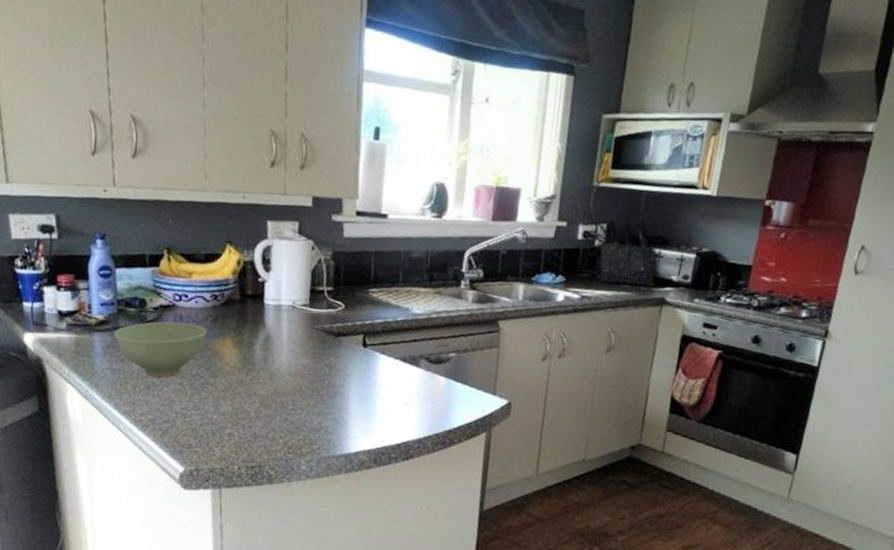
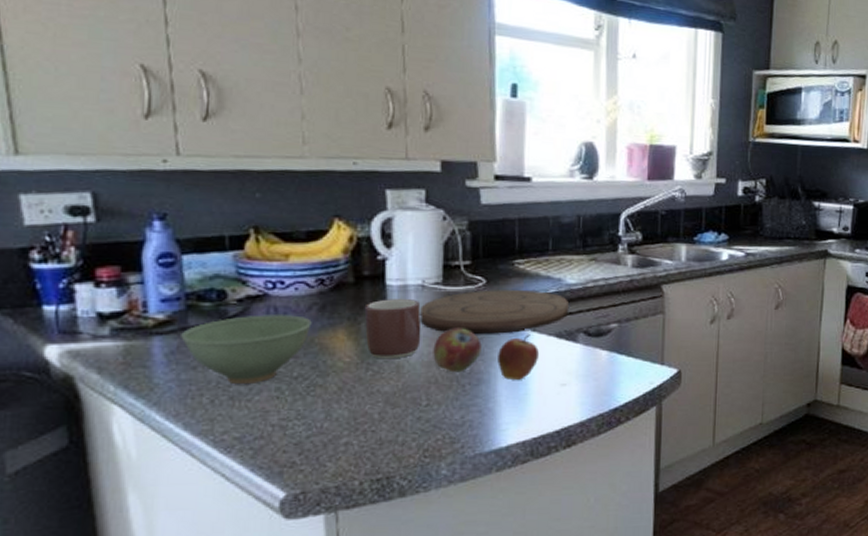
mug: none [246,315,291,368] -> present [364,299,421,359]
cutting board: none [290,314,414,353] -> present [420,290,570,334]
fruit: none [299,345,339,384] -> present [433,328,482,373]
fruit: none [351,355,387,396] -> present [497,333,540,380]

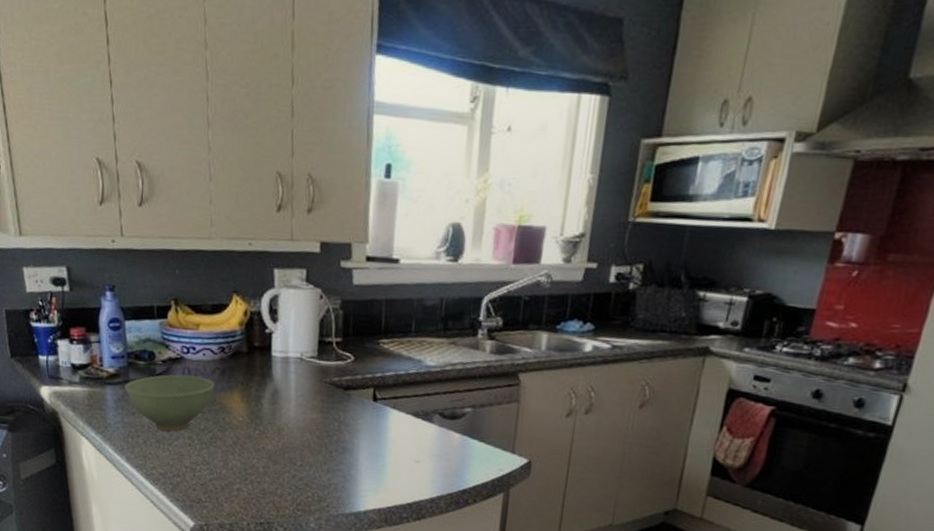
mug: present [364,299,421,359] -> none [254,368,299,422]
cutting board: present [420,290,570,334] -> none [298,366,427,408]
fruit: present [433,328,482,373] -> none [307,399,348,440]
fruit: present [497,333,540,380] -> none [360,410,398,452]

